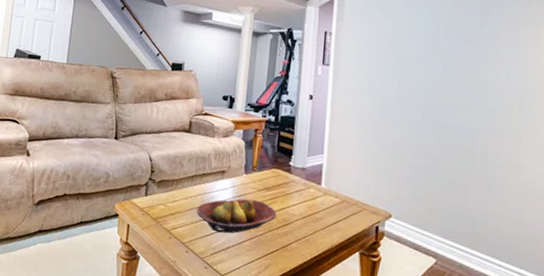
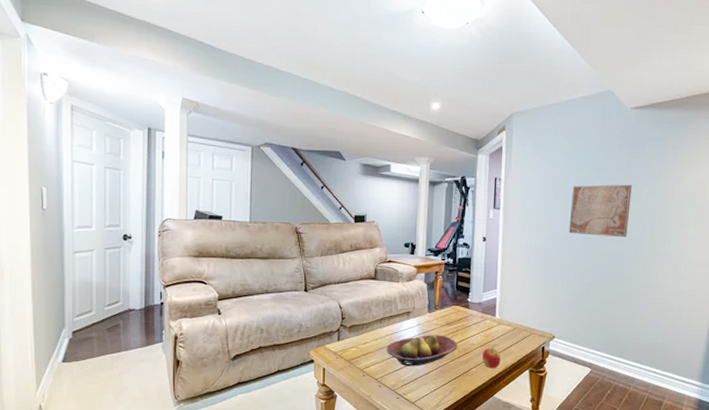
apple: none [304,221,326,247] -> present [482,347,501,369]
wall art: none [409,45,486,107] -> present [568,184,632,238]

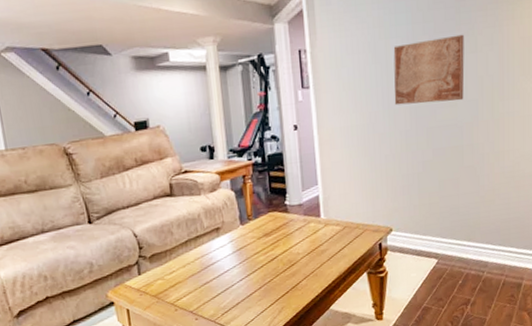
fruit bowl: present [386,335,458,367] -> none [197,248,281,292]
apple: present [482,347,501,369] -> none [311,253,333,278]

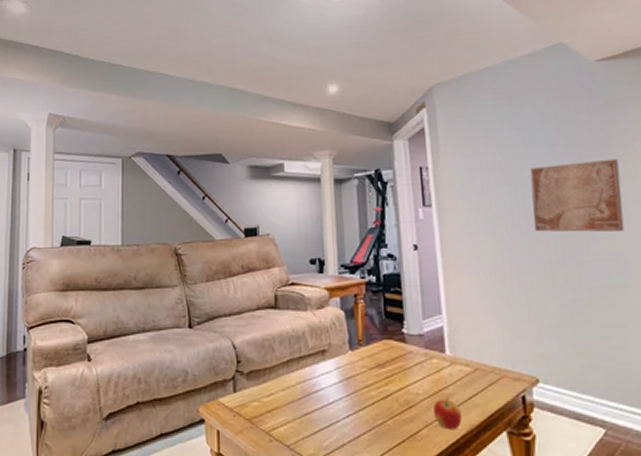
apple: none [311,253,333,278] -> present [433,398,462,430]

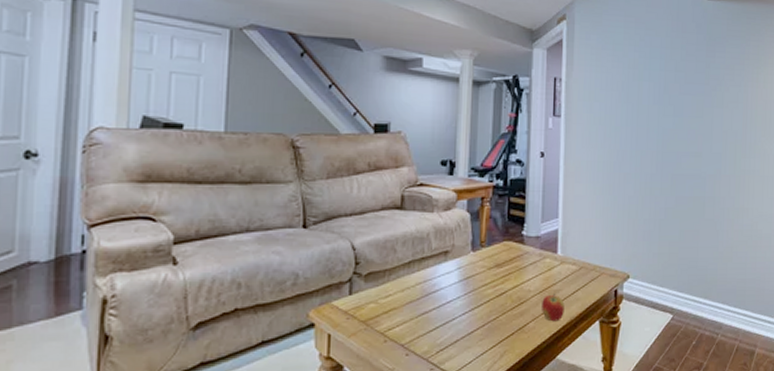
wall art: present [529,158,624,232] -> none [642,88,712,152]

